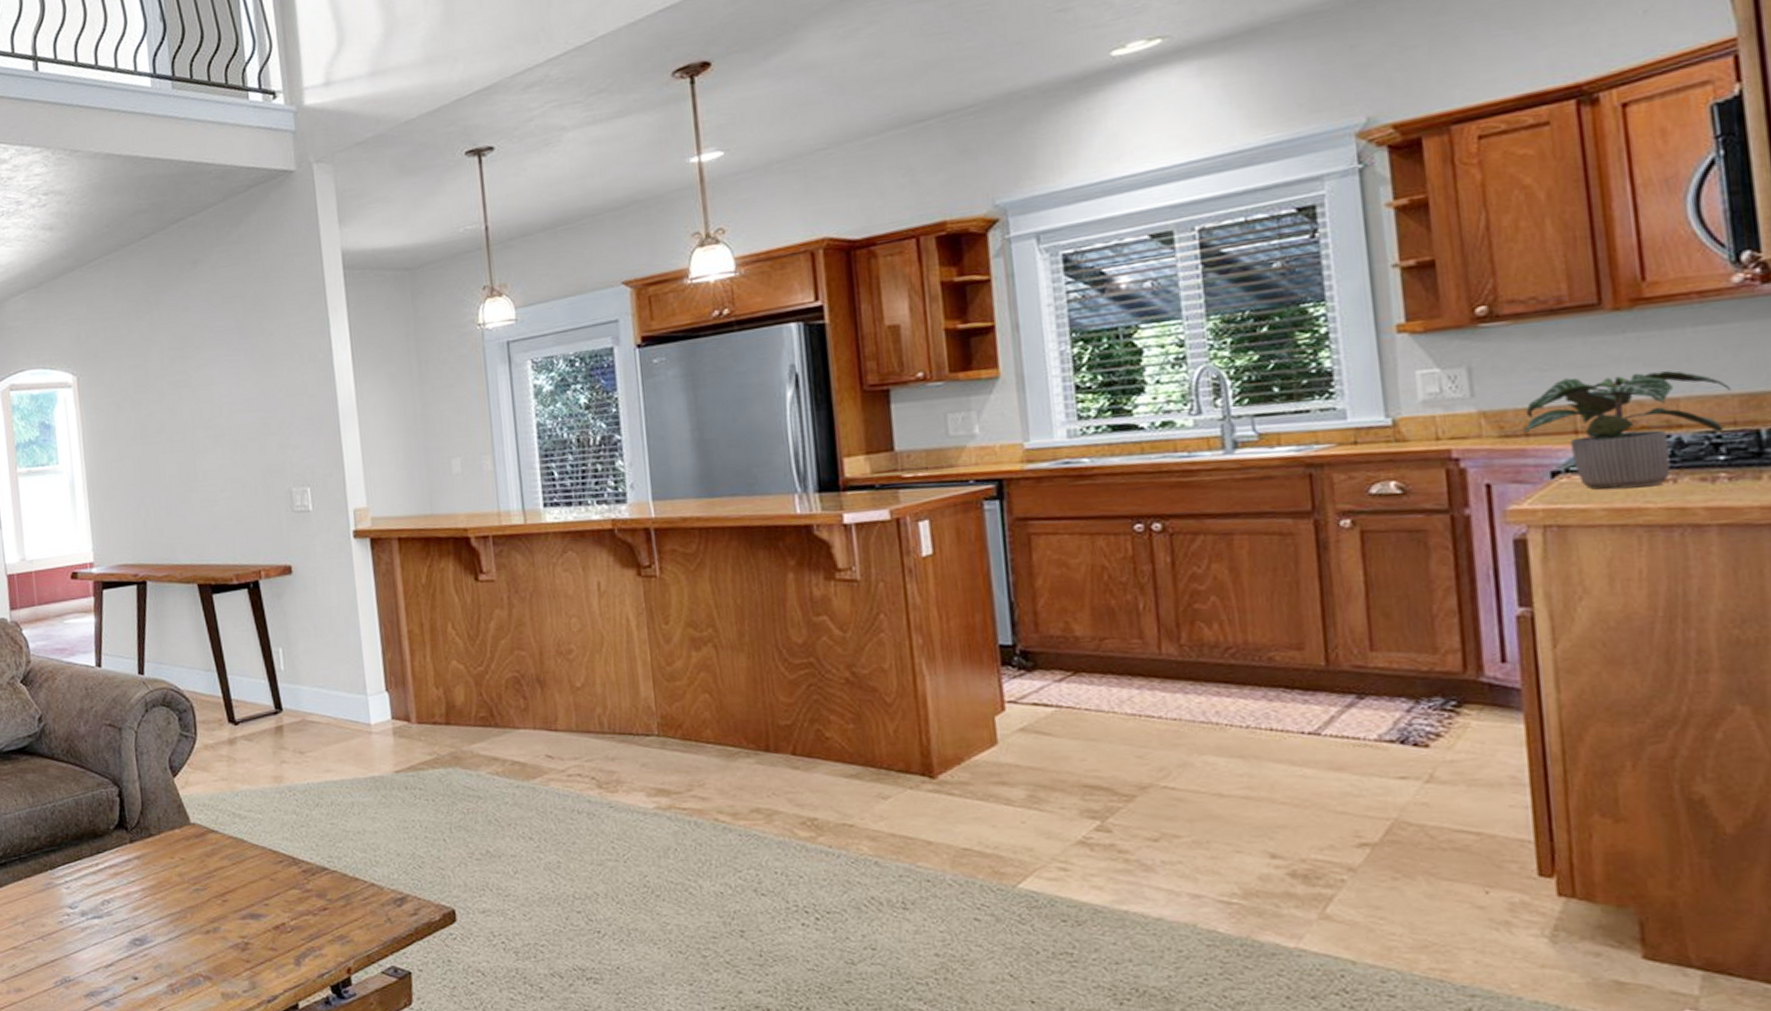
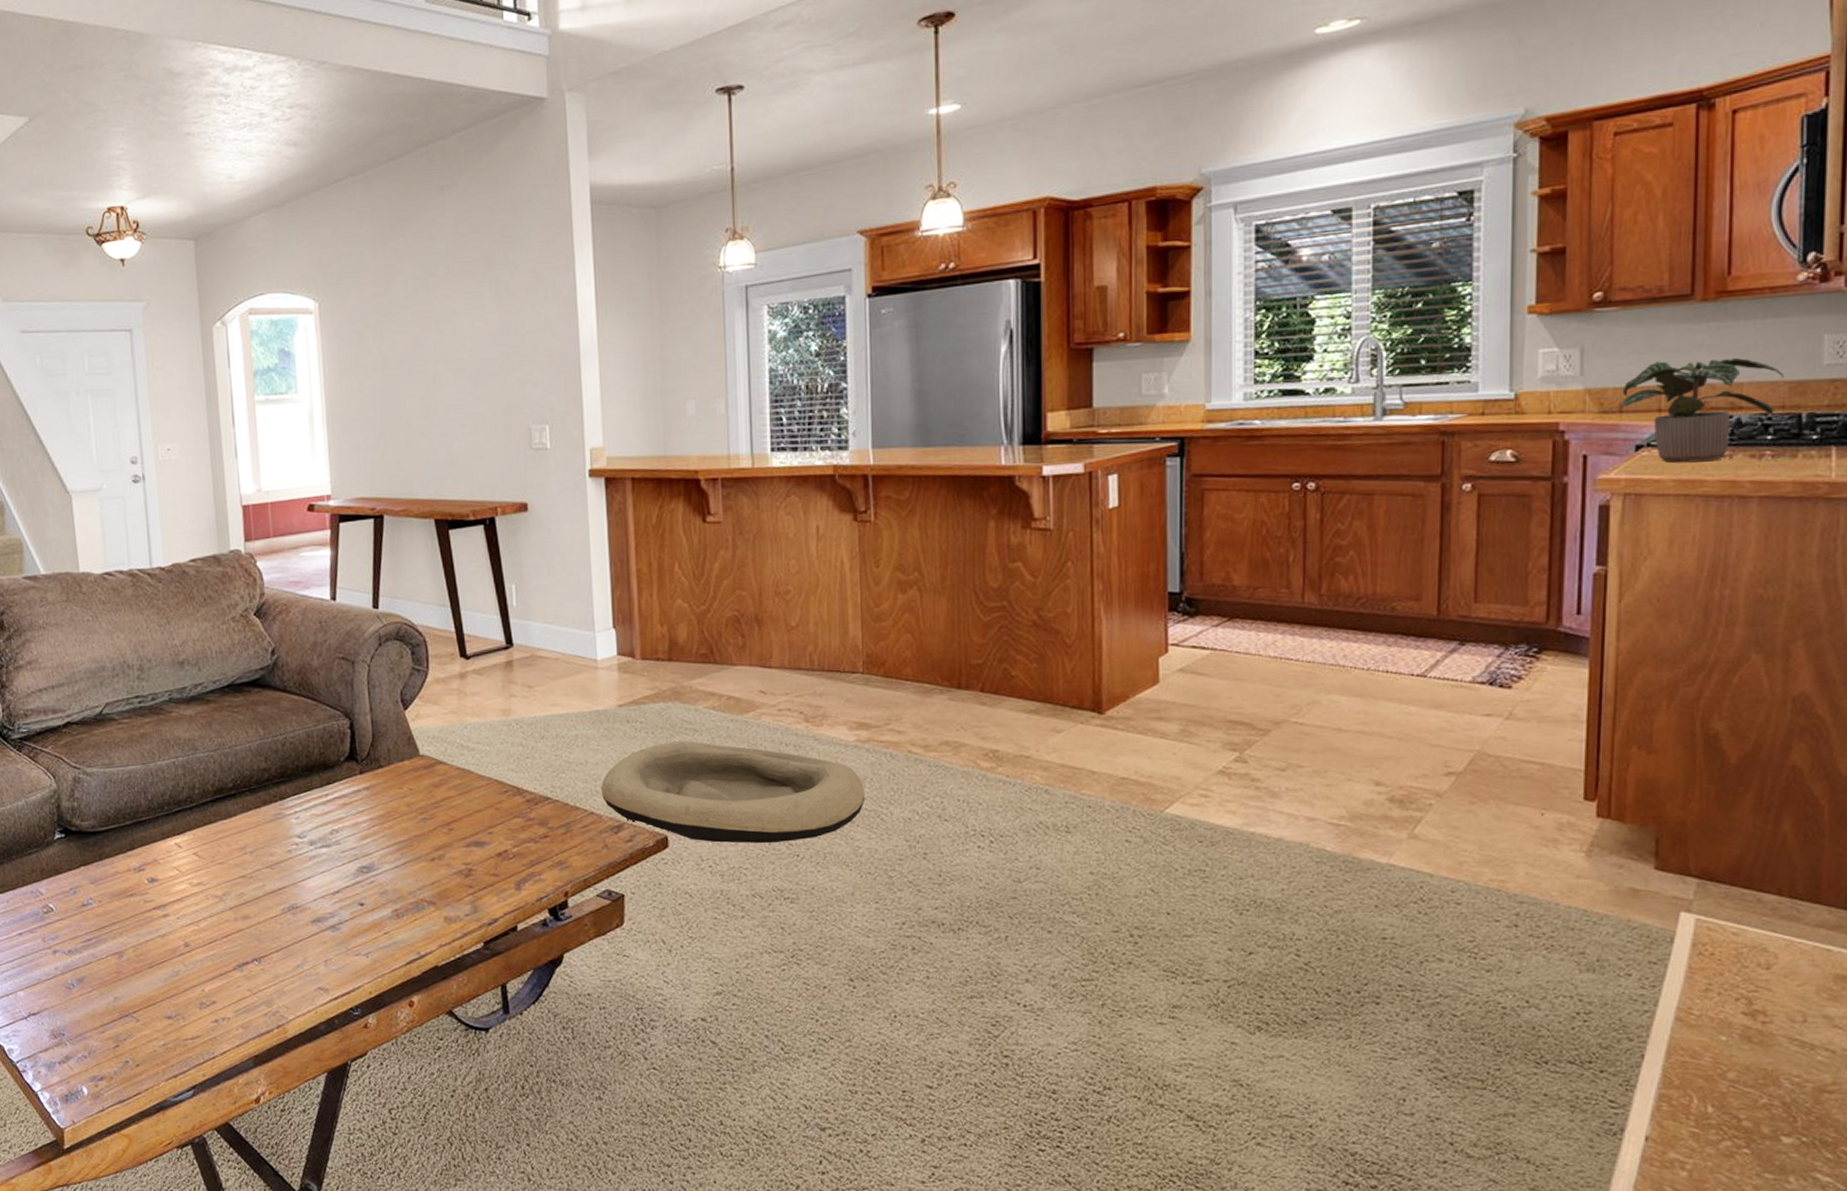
dog bed: none [380,808,671,918] -> present [600,741,866,843]

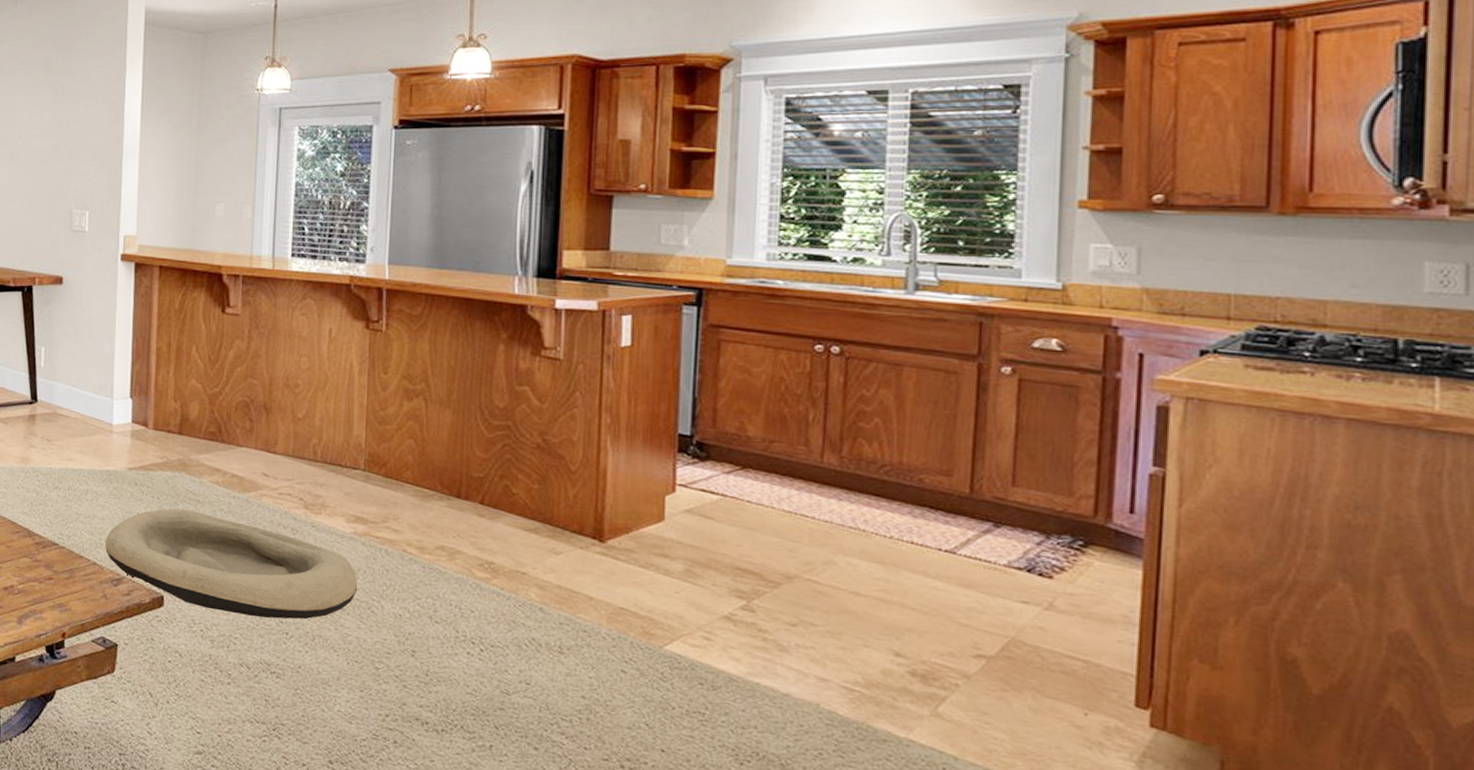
potted plant: present [1618,358,1784,464] -> none [1180,269,1376,377]

